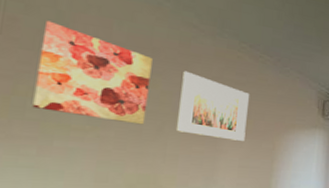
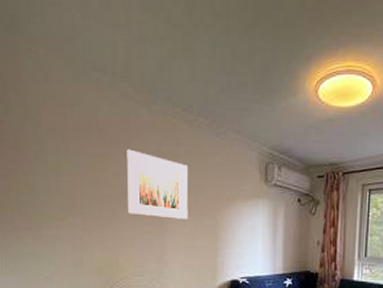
wall art: present [32,20,153,125] -> none [19,118,103,210]

